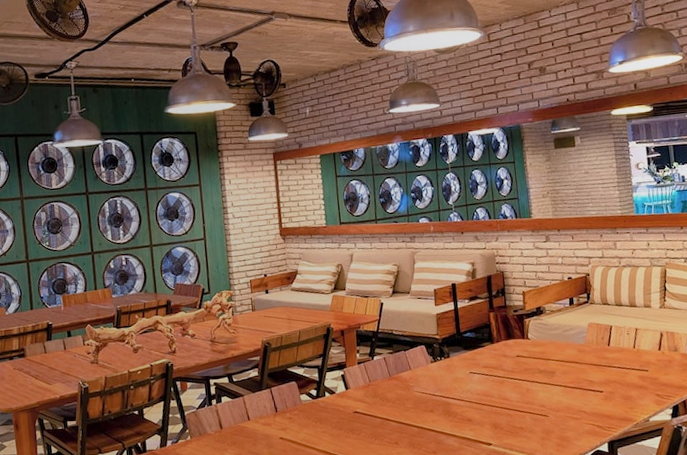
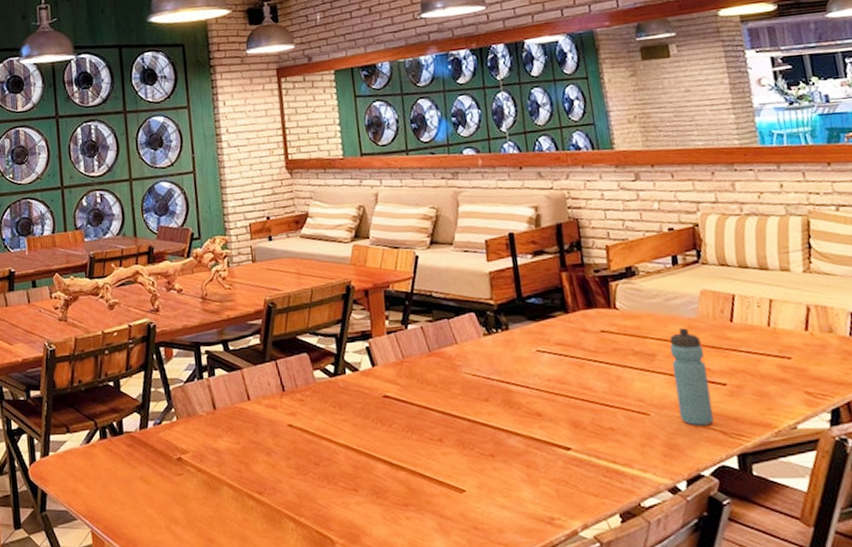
water bottle: none [565,351,593,423] -> present [670,328,714,426]

